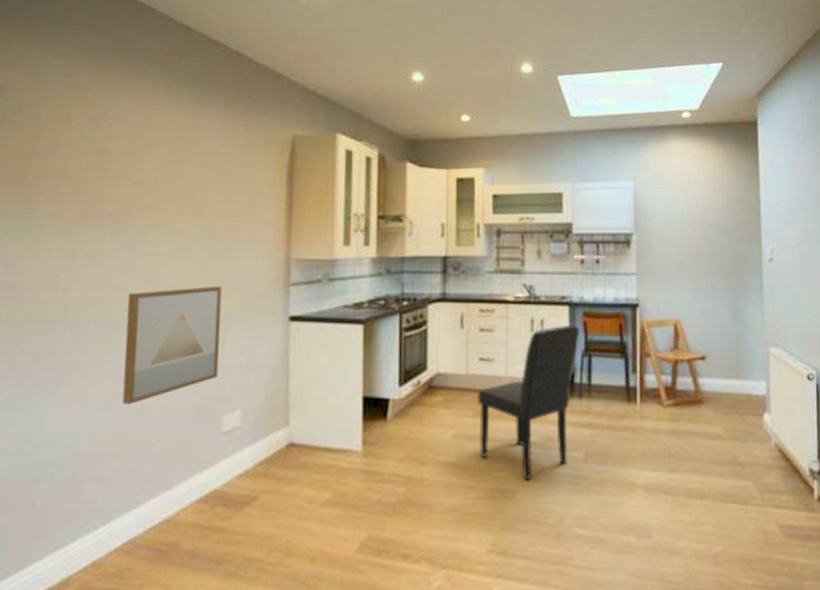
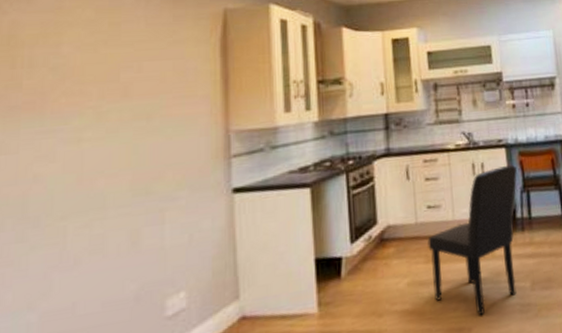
wall art: present [122,287,222,404] -> none [48,166,159,304]

